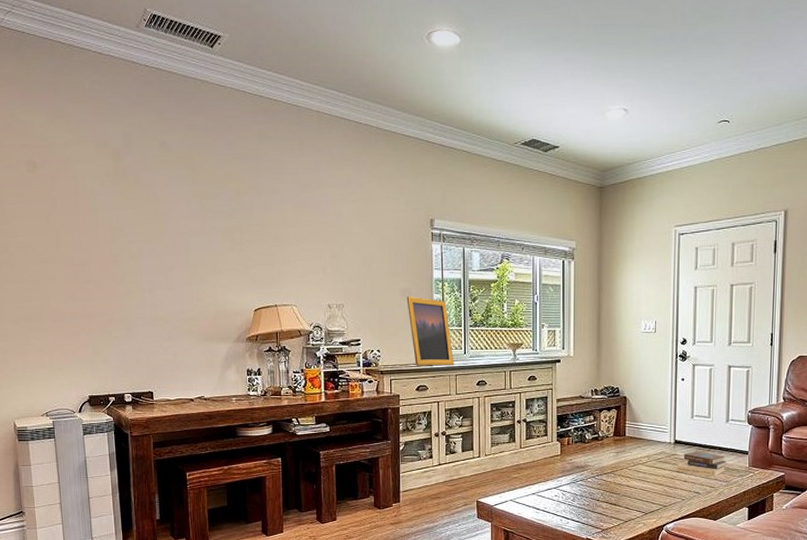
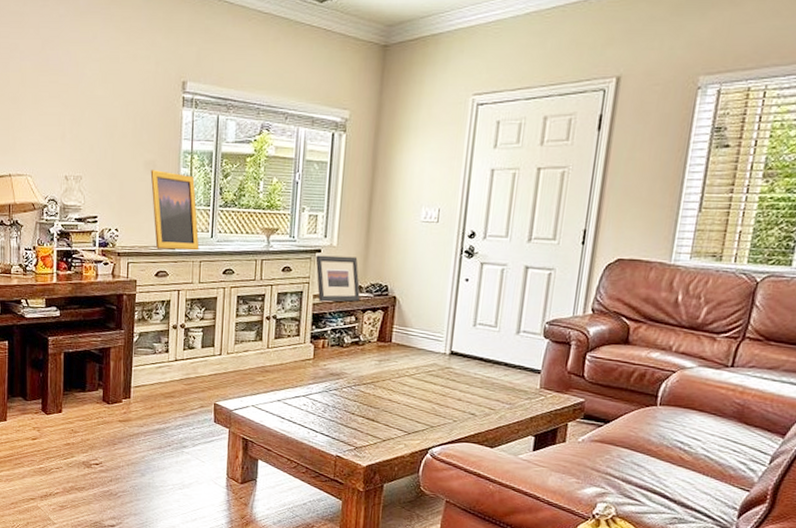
picture frame: none [556,364,596,405] -> present [315,255,360,302]
books: present [676,451,726,477] -> none [449,365,512,397]

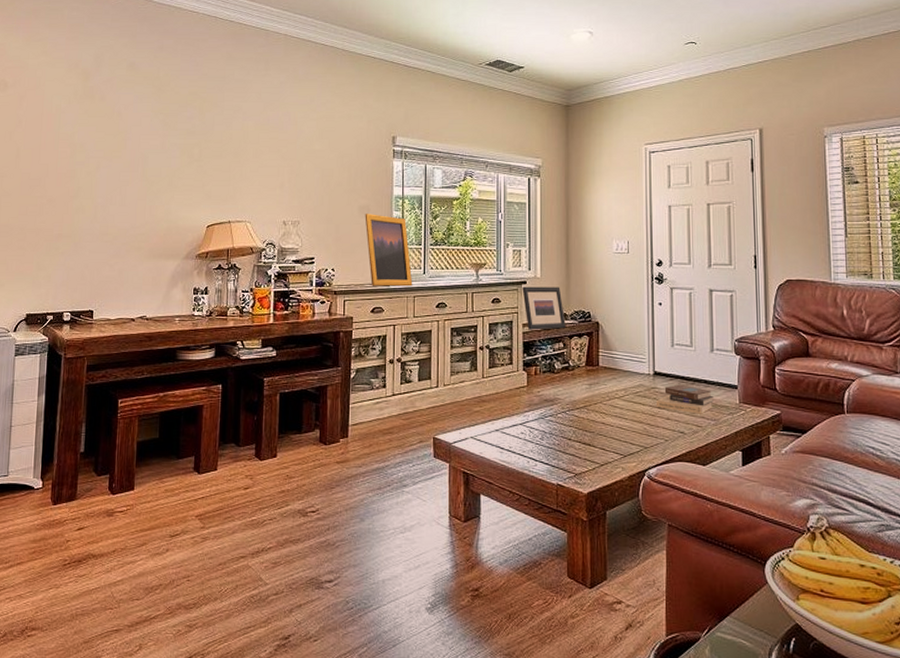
books: none [449,365,512,397] -> present [657,384,714,414]

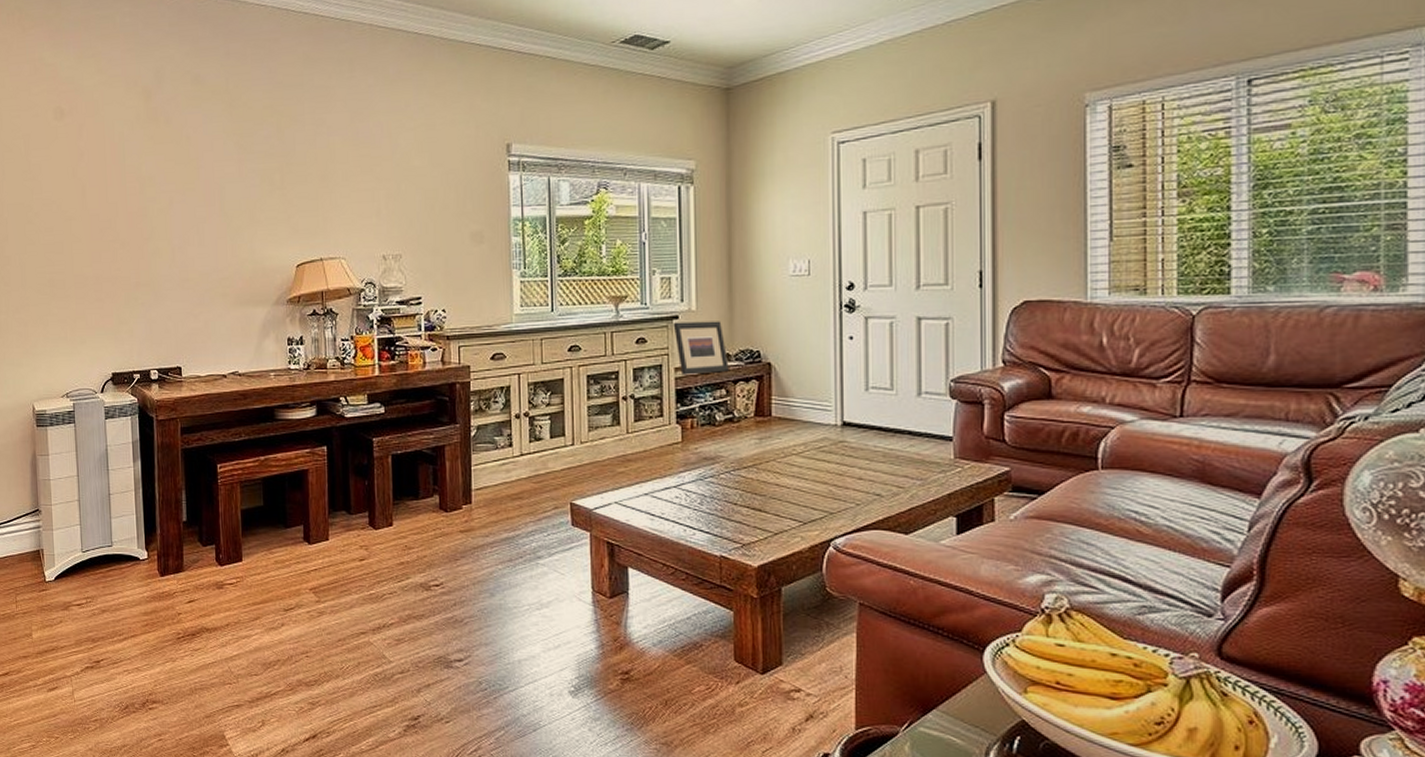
picture frame: present [365,214,413,287] -> none [478,241,539,329]
books: present [657,384,714,414] -> none [846,436,920,473]

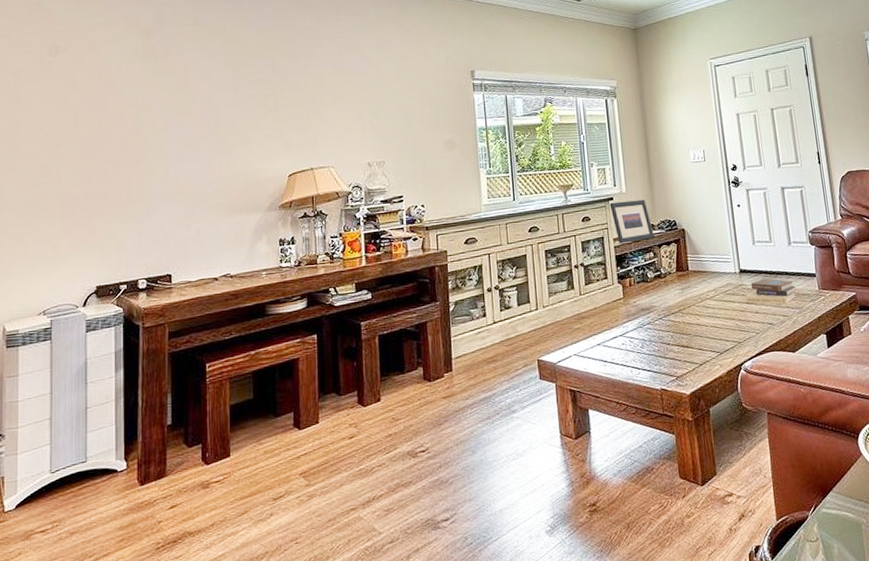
books: none [846,436,920,473] -> present [745,278,796,305]

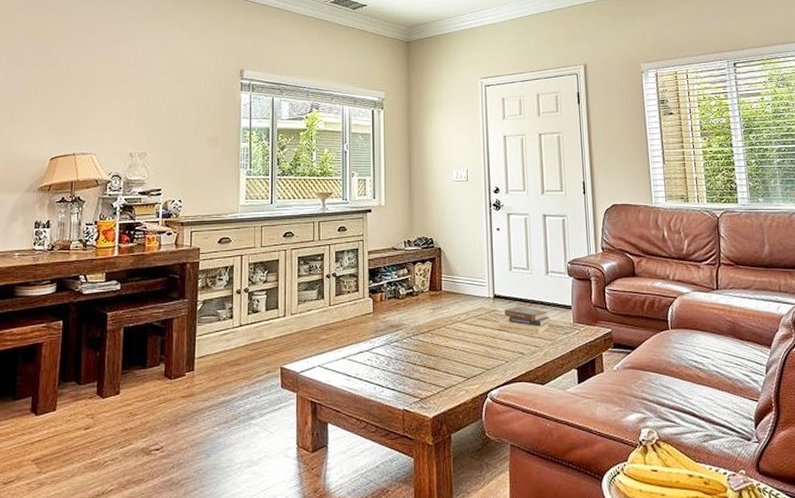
picture frame: present [609,199,654,244] -> none [367,214,410,257]

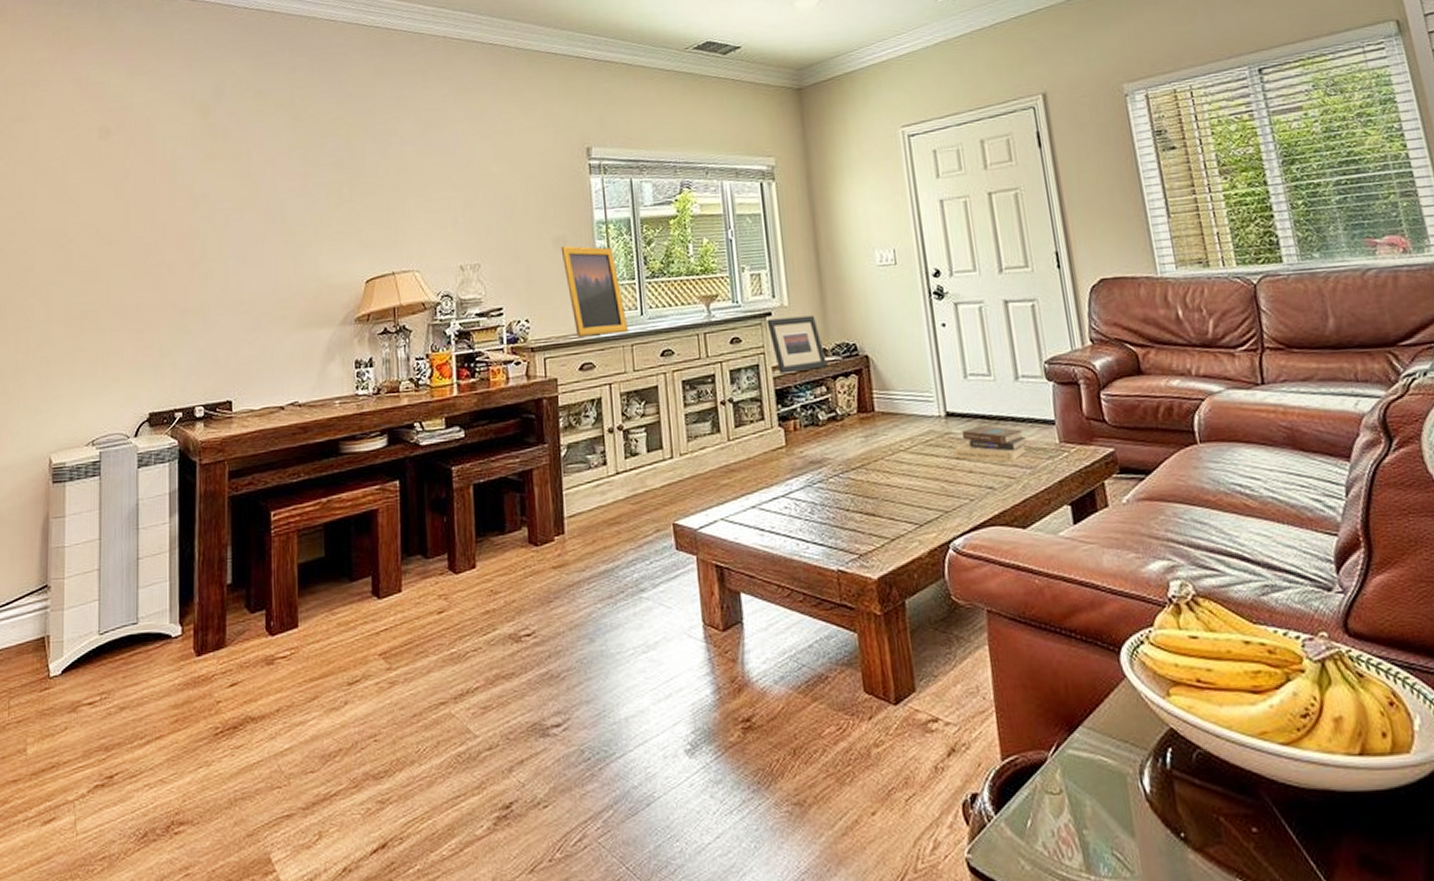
picture frame: none [212,145,260,217] -> present [561,246,629,337]
picture frame: none [367,214,410,257] -> present [766,315,827,374]

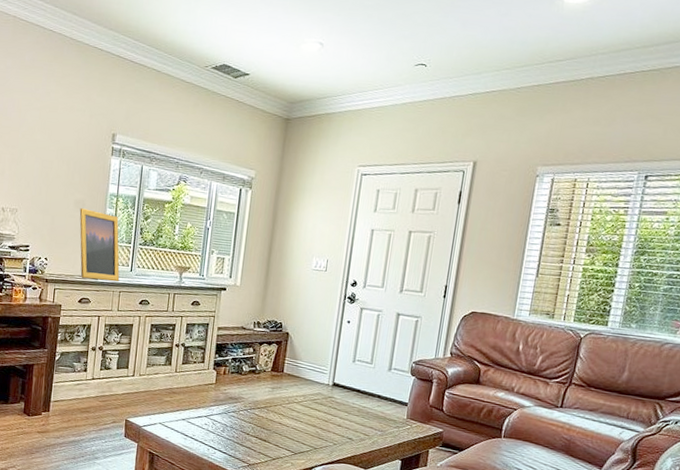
picture frame: present [766,315,827,374] -> none [221,292,258,336]
books: present [953,425,1027,462] -> none [331,396,384,425]

